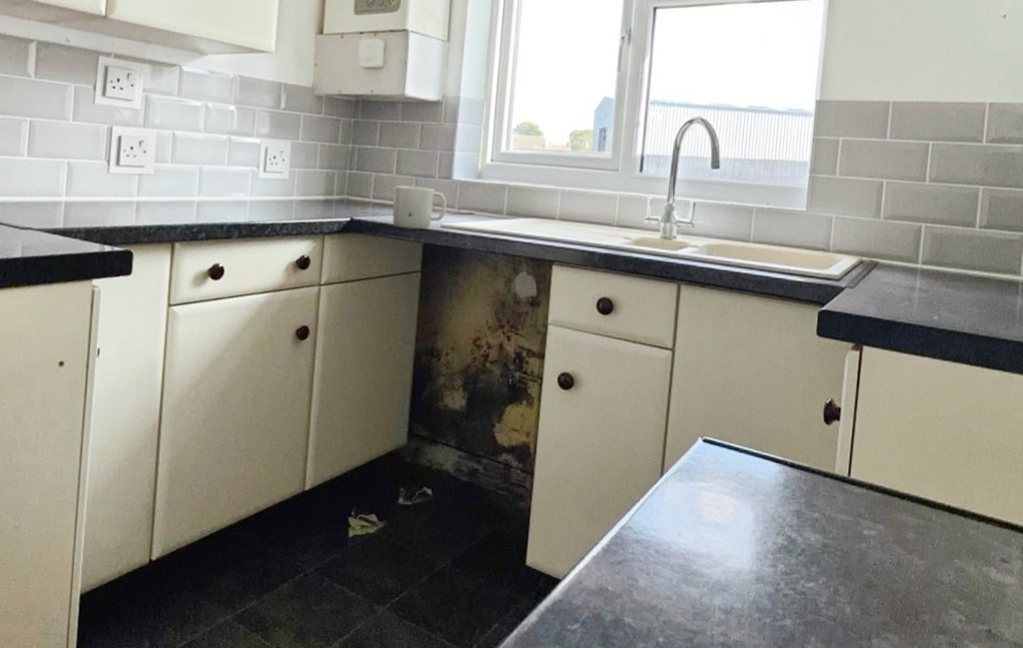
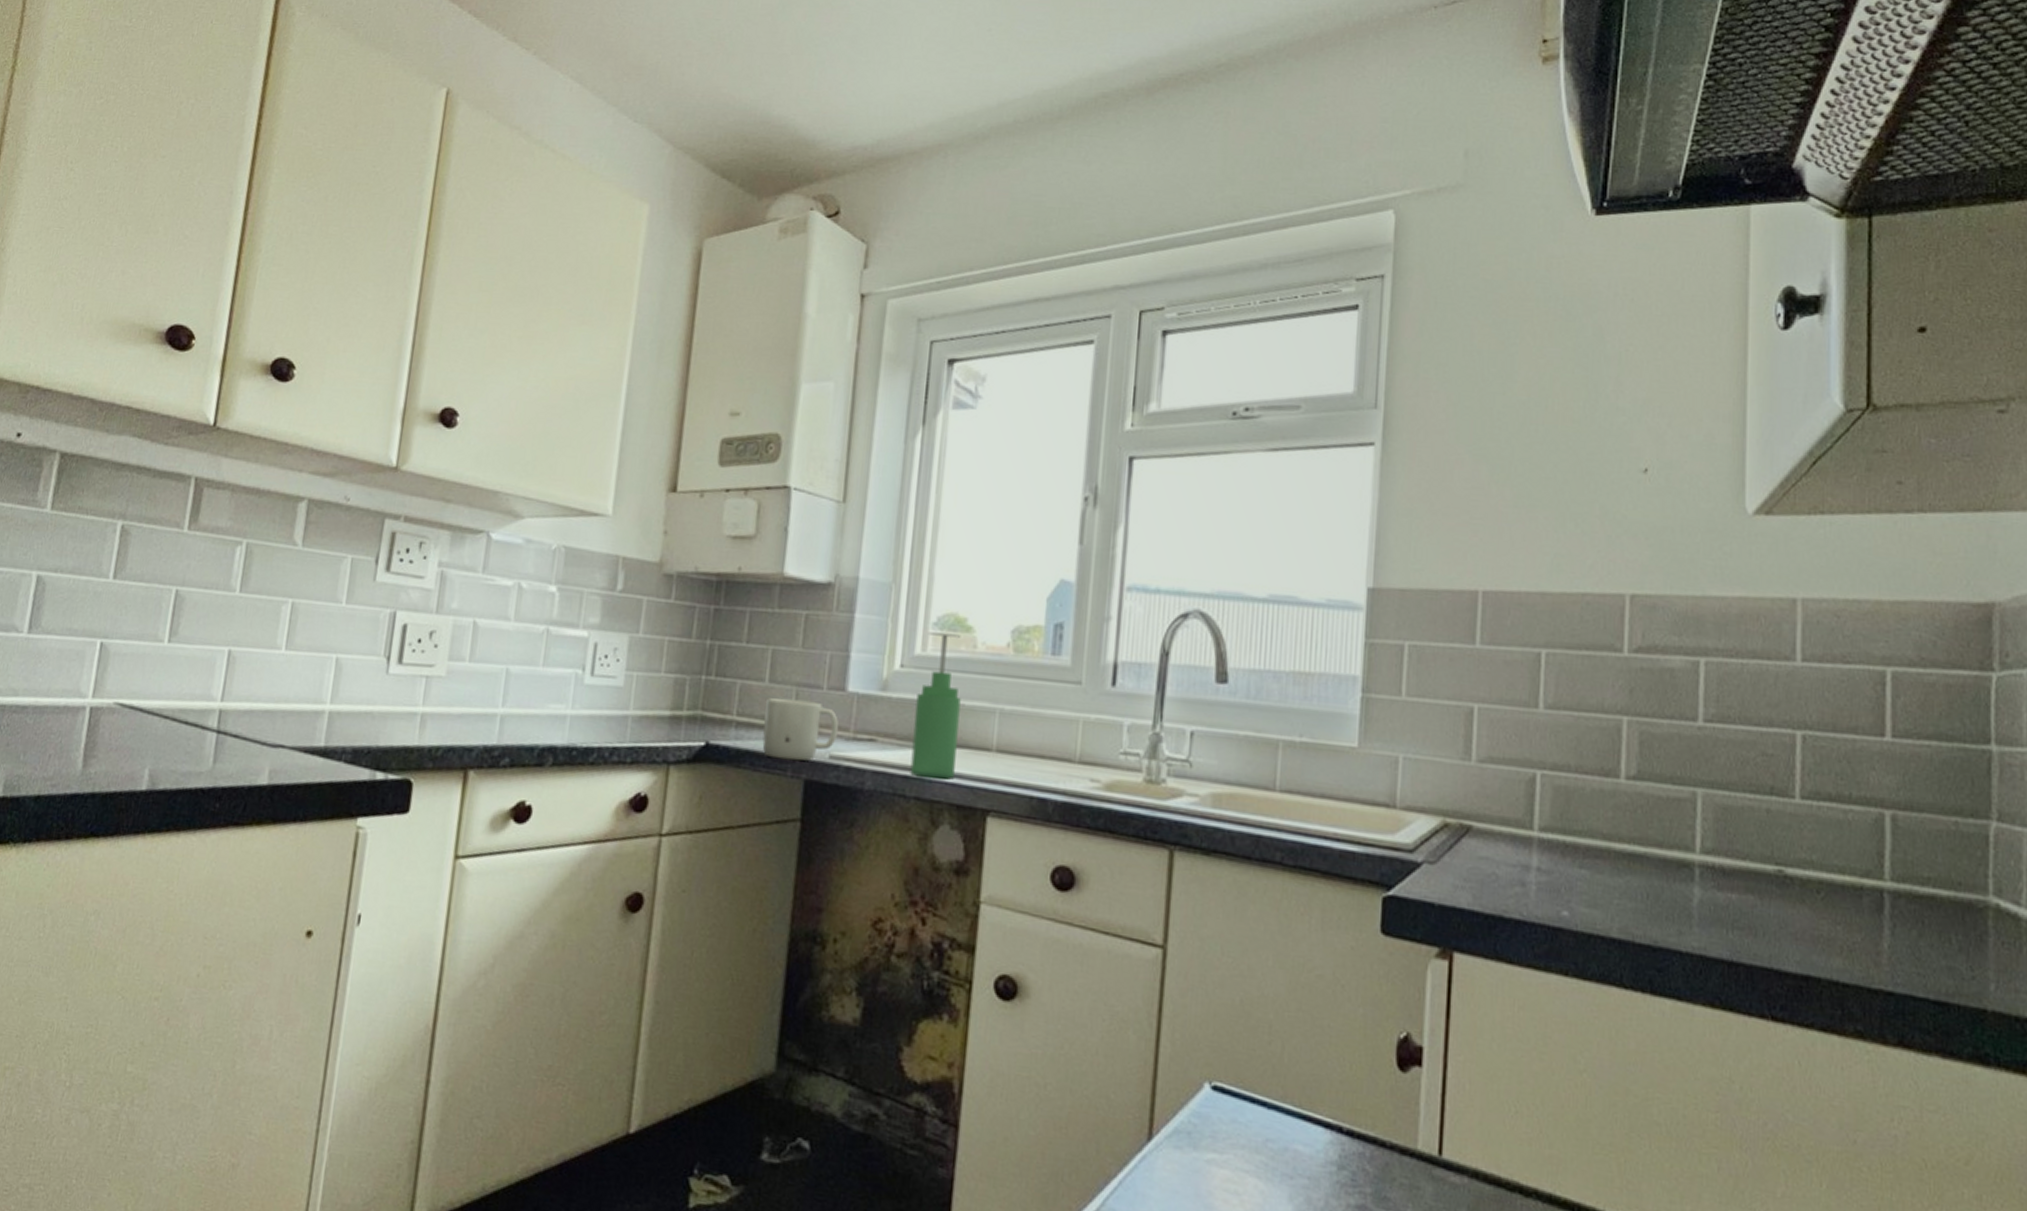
soap dispenser: none [498,136,534,240] -> present [910,632,961,779]

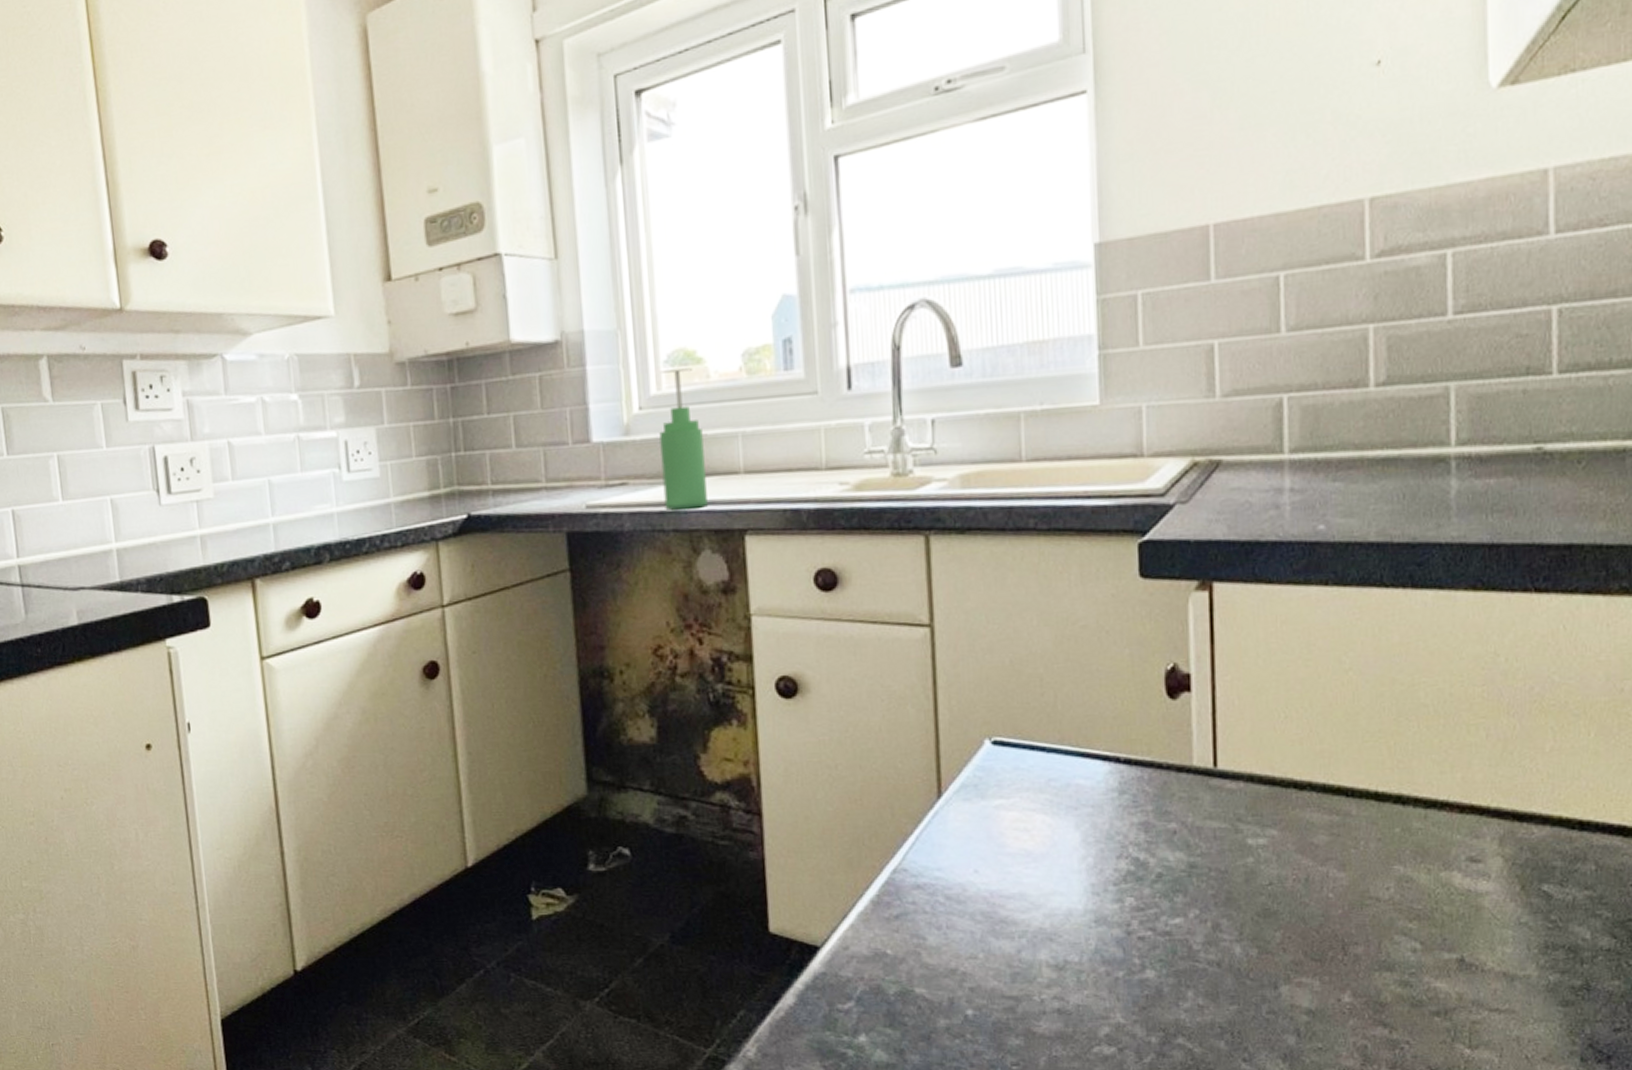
mug: present [762,697,839,761] -> none [516,457,591,518]

